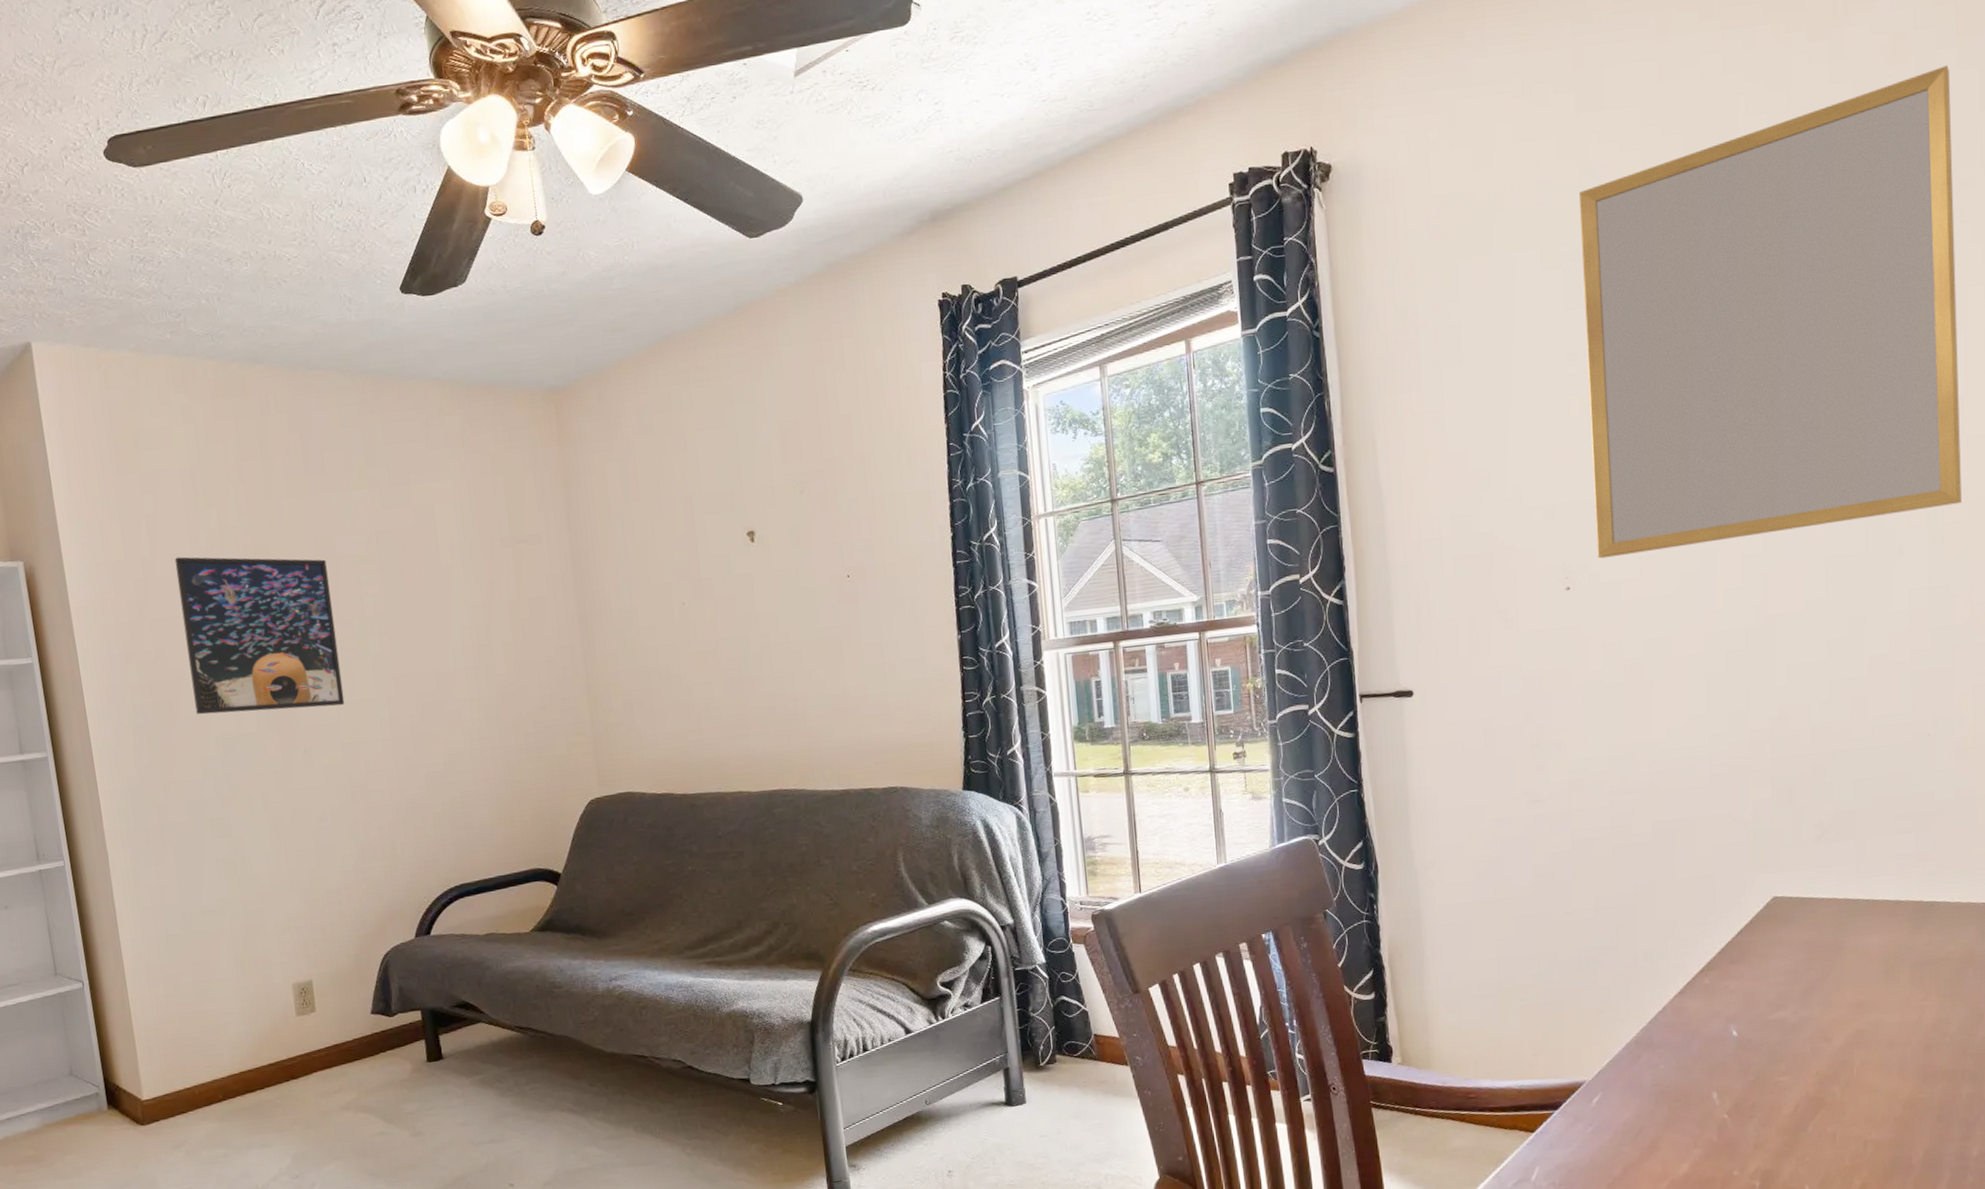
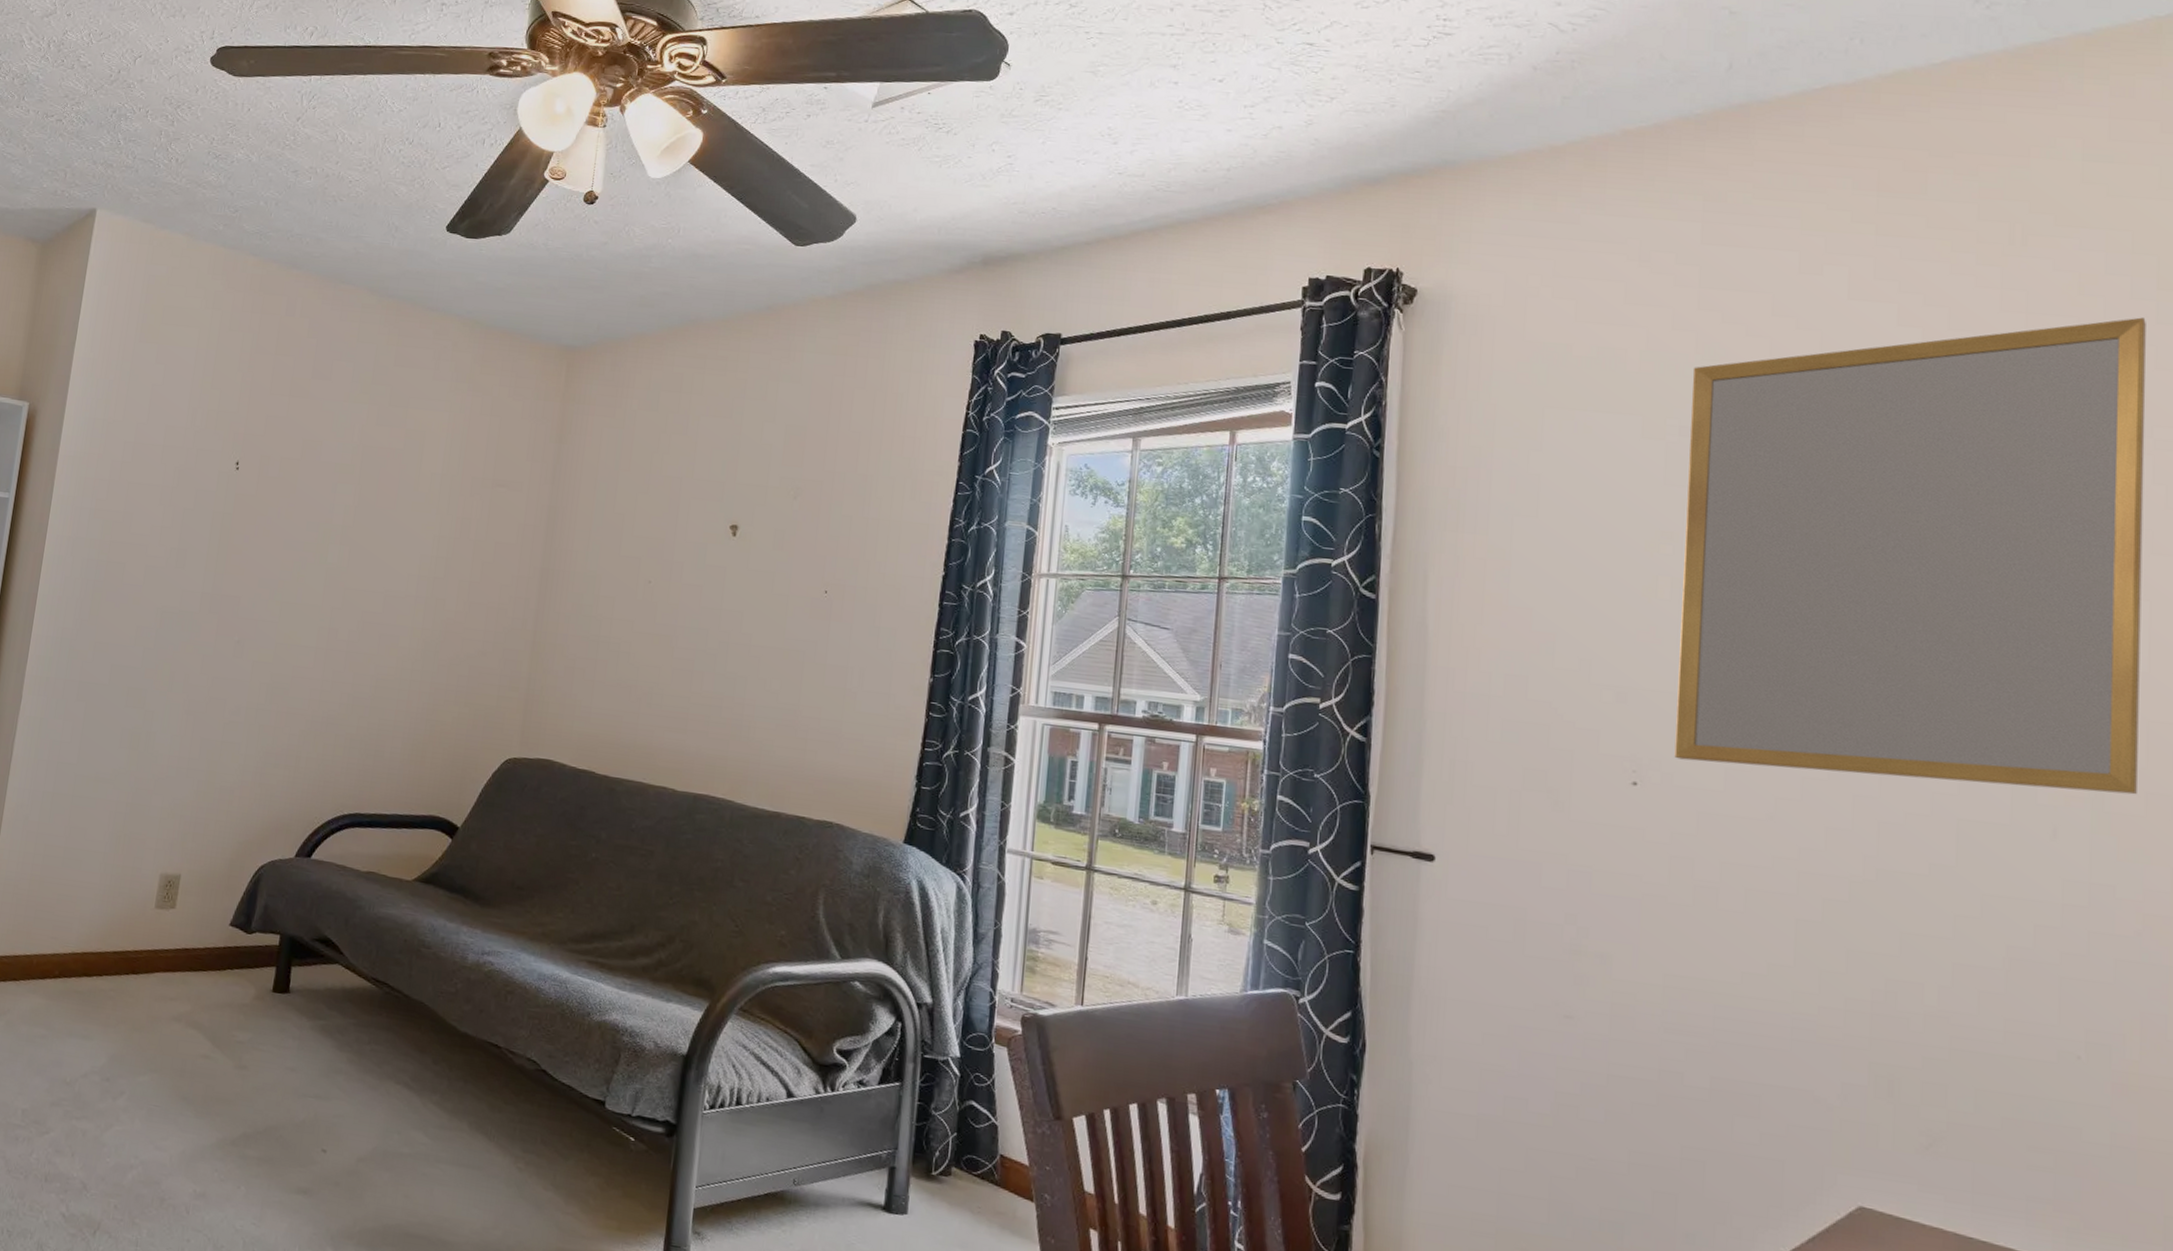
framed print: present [174,556,345,715] -> none [145,429,309,606]

